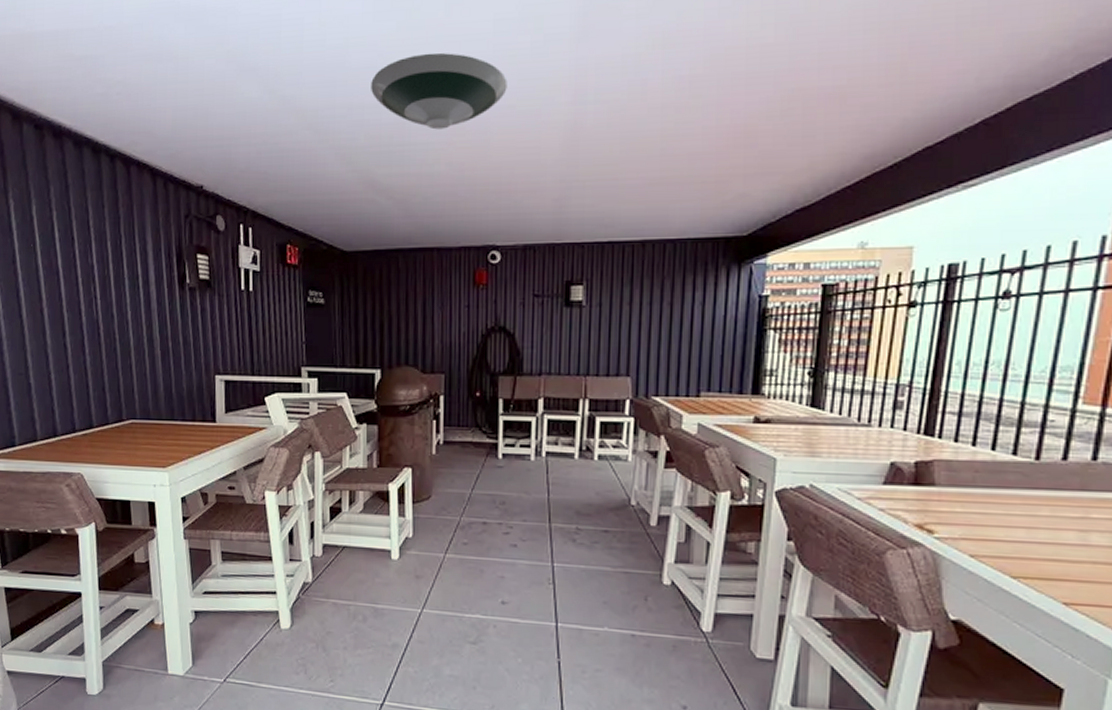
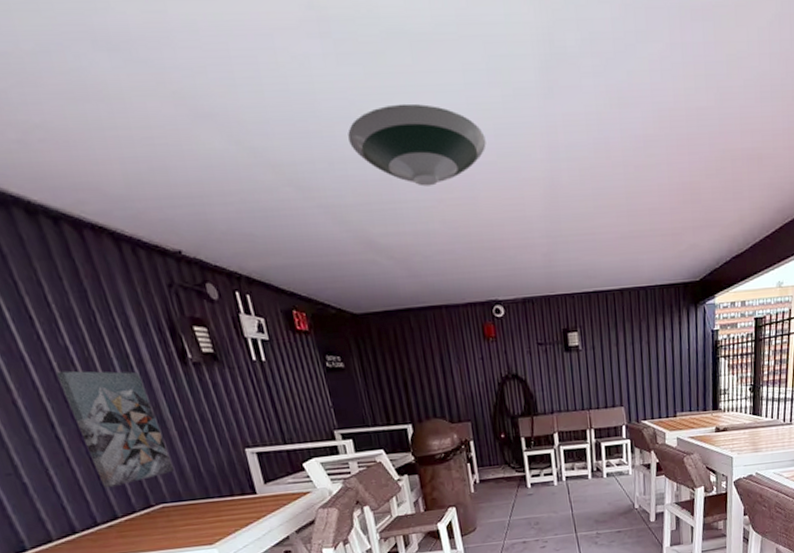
wall art: none [79,286,151,398] -> present [56,370,175,488]

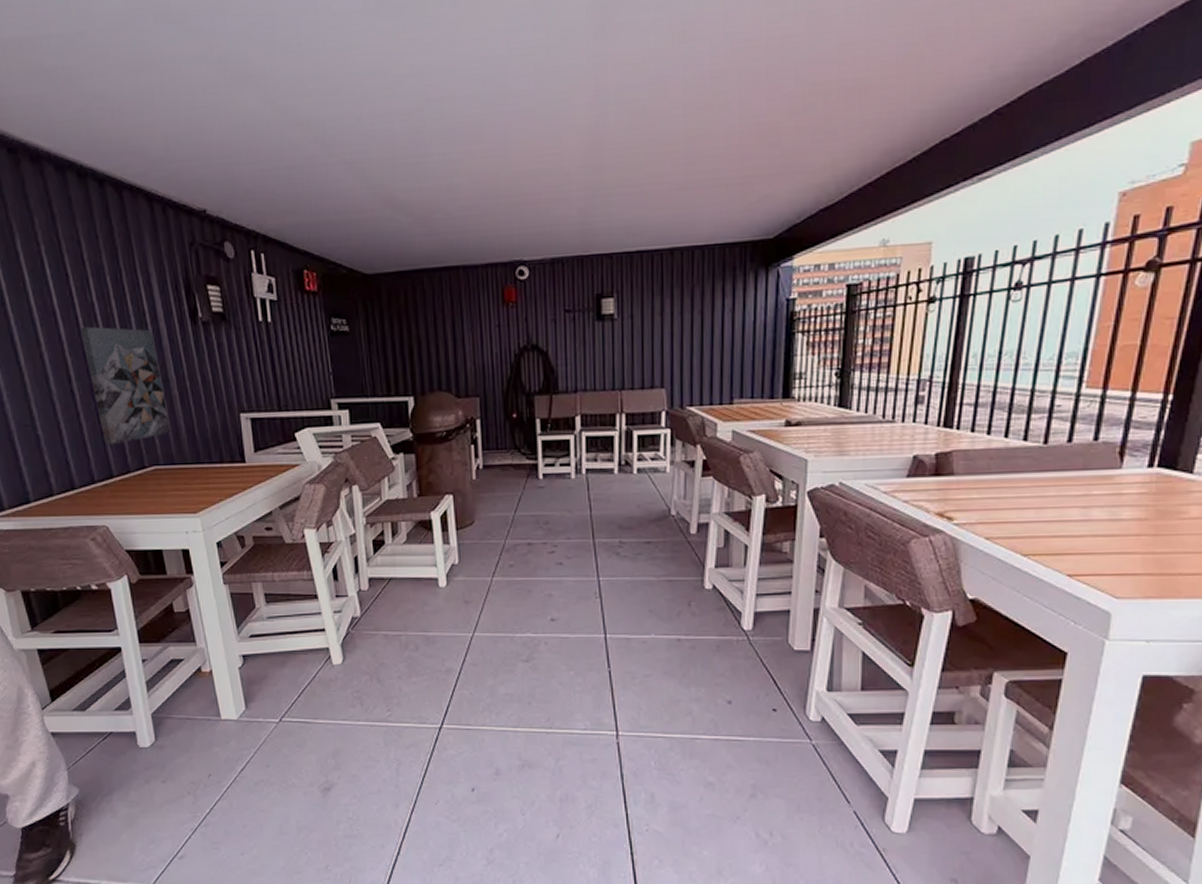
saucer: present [348,103,486,187] -> none [379,53,525,139]

